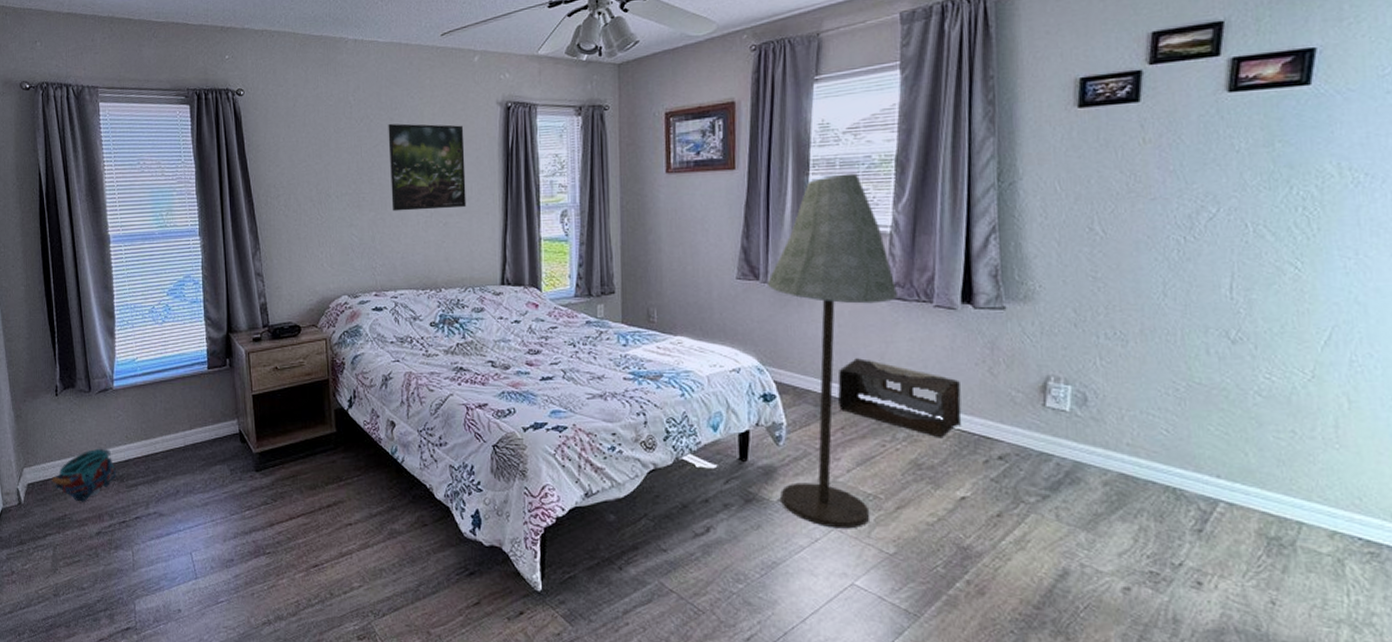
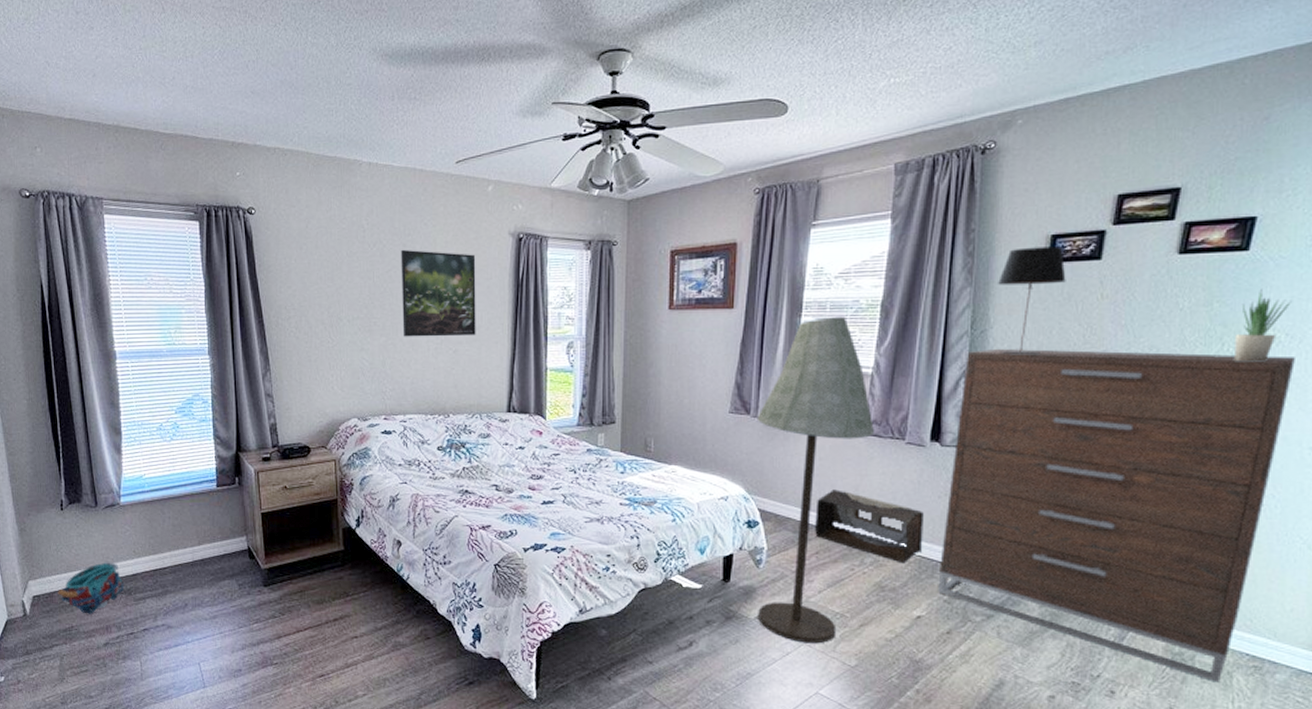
dresser: none [982,198,1380,572] -> present [938,348,1295,683]
table lamp: none [1024,90,1101,207] -> present [998,246,1066,355]
potted plant: none [1304,126,1368,206] -> present [1235,289,1291,362]

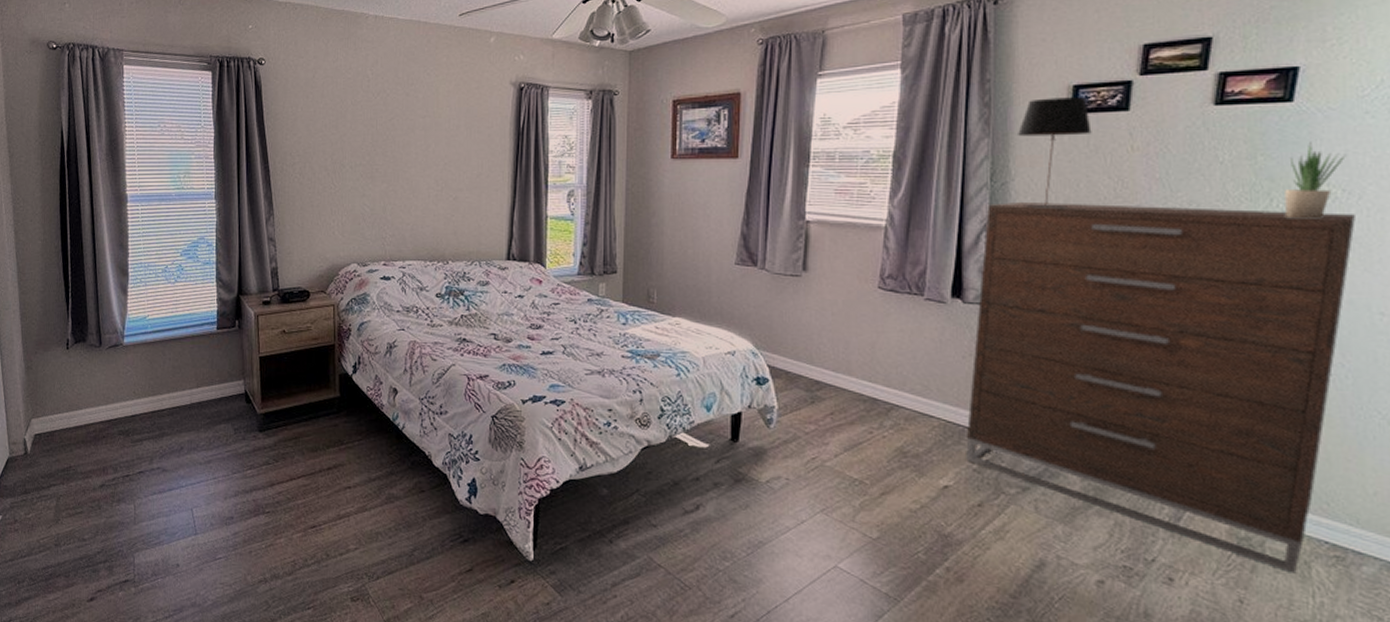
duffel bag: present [58,562,125,614] -> none [58,402,123,455]
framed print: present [401,249,476,337] -> none [403,98,477,184]
floor lamp: present [757,316,875,644] -> none [764,167,891,512]
storage bin: present [815,489,924,564] -> none [829,346,948,428]

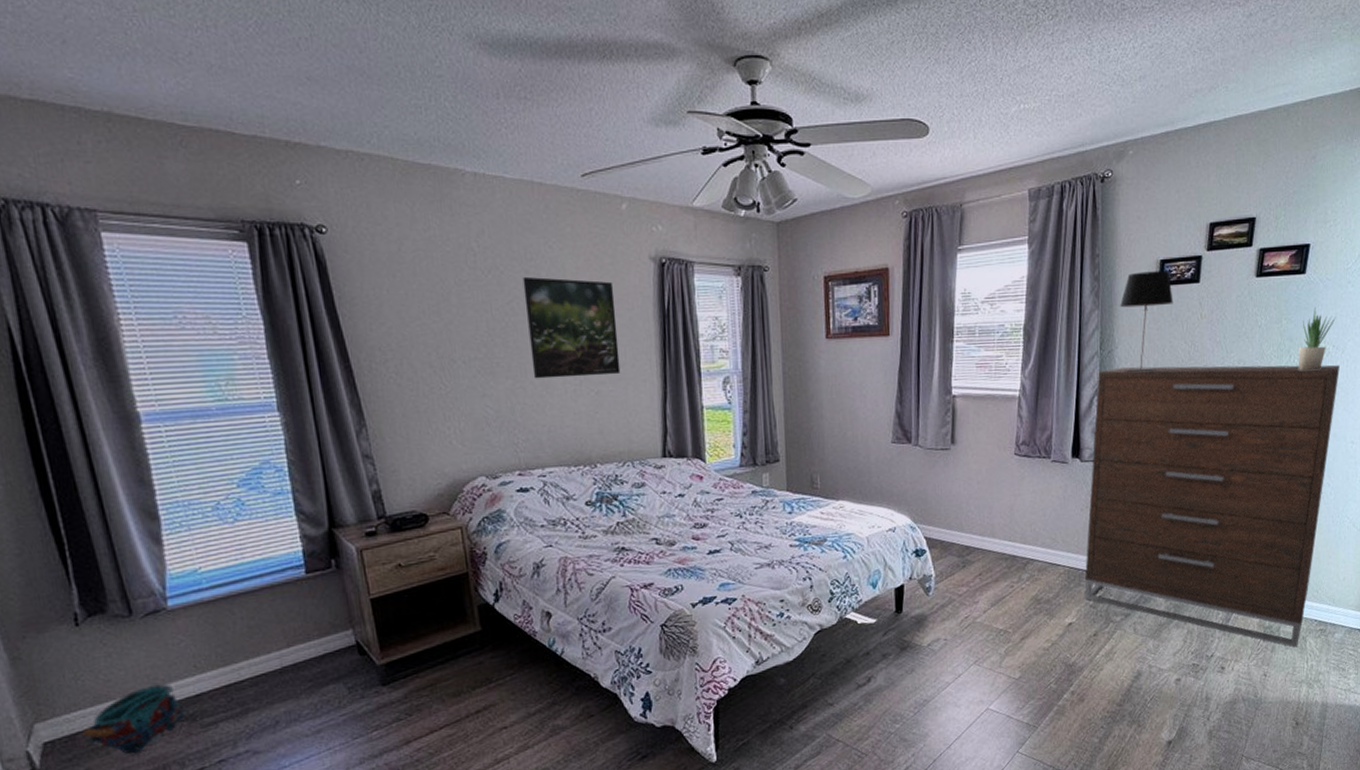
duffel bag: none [58,402,123,455] -> present [82,683,185,754]
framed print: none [403,98,477,184] -> present [522,276,621,379]

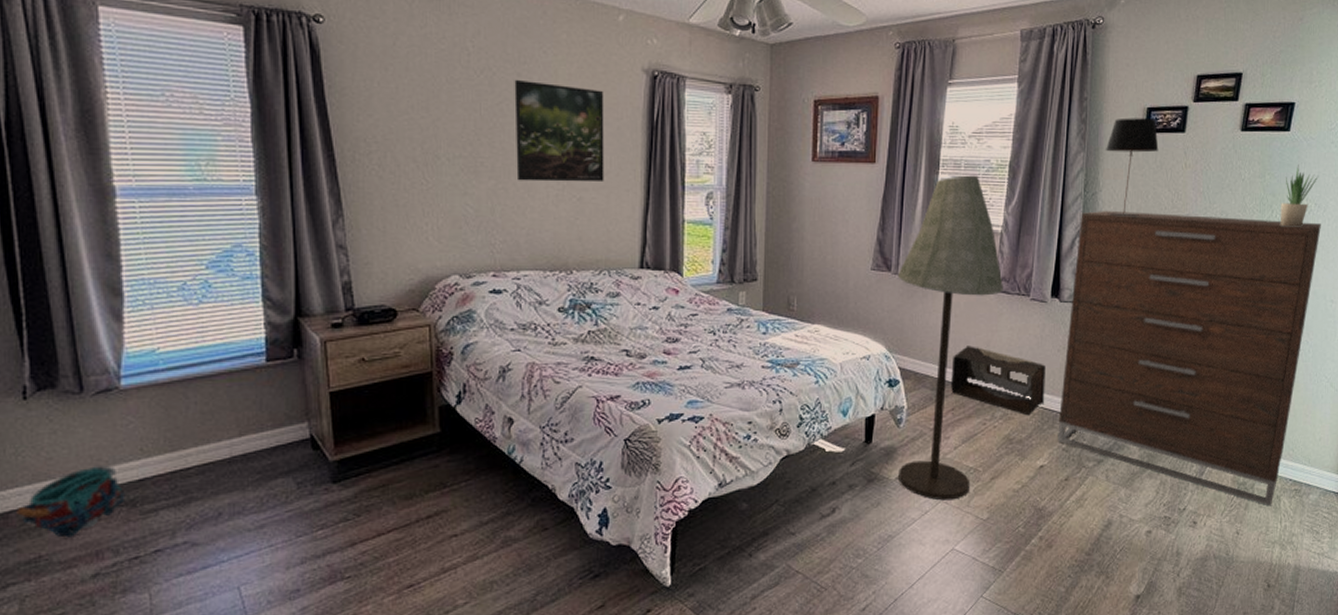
floor lamp: none [918,341,1025,663] -> present [897,175,1004,501]
storage bin: none [976,511,1071,576] -> present [951,346,1045,416]

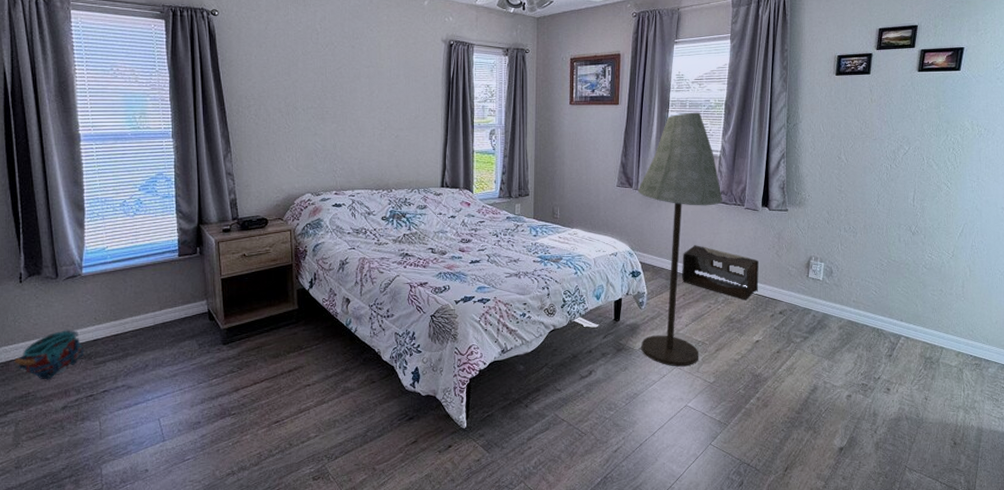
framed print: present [514,79,604,182] -> none [350,50,415,124]
dresser: present [1058,210,1321,506] -> none [770,137,991,377]
table lamp: present [1106,118,1159,217] -> none [804,64,848,142]
potted plant: present [1280,165,1319,227] -> none [955,98,987,148]

